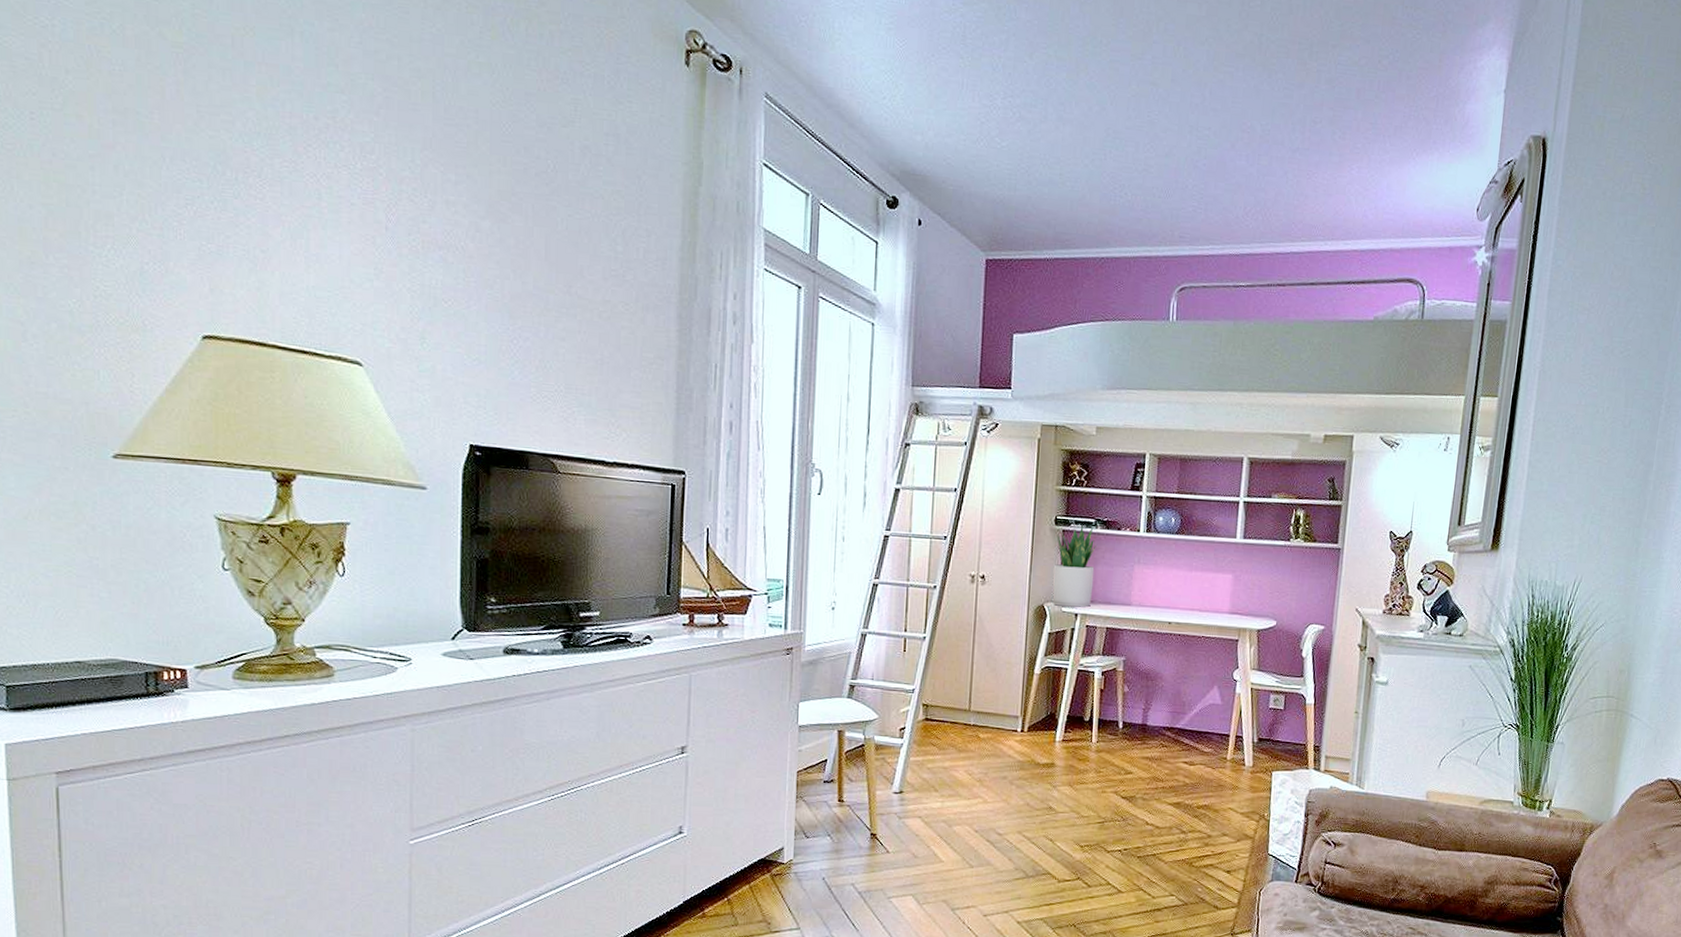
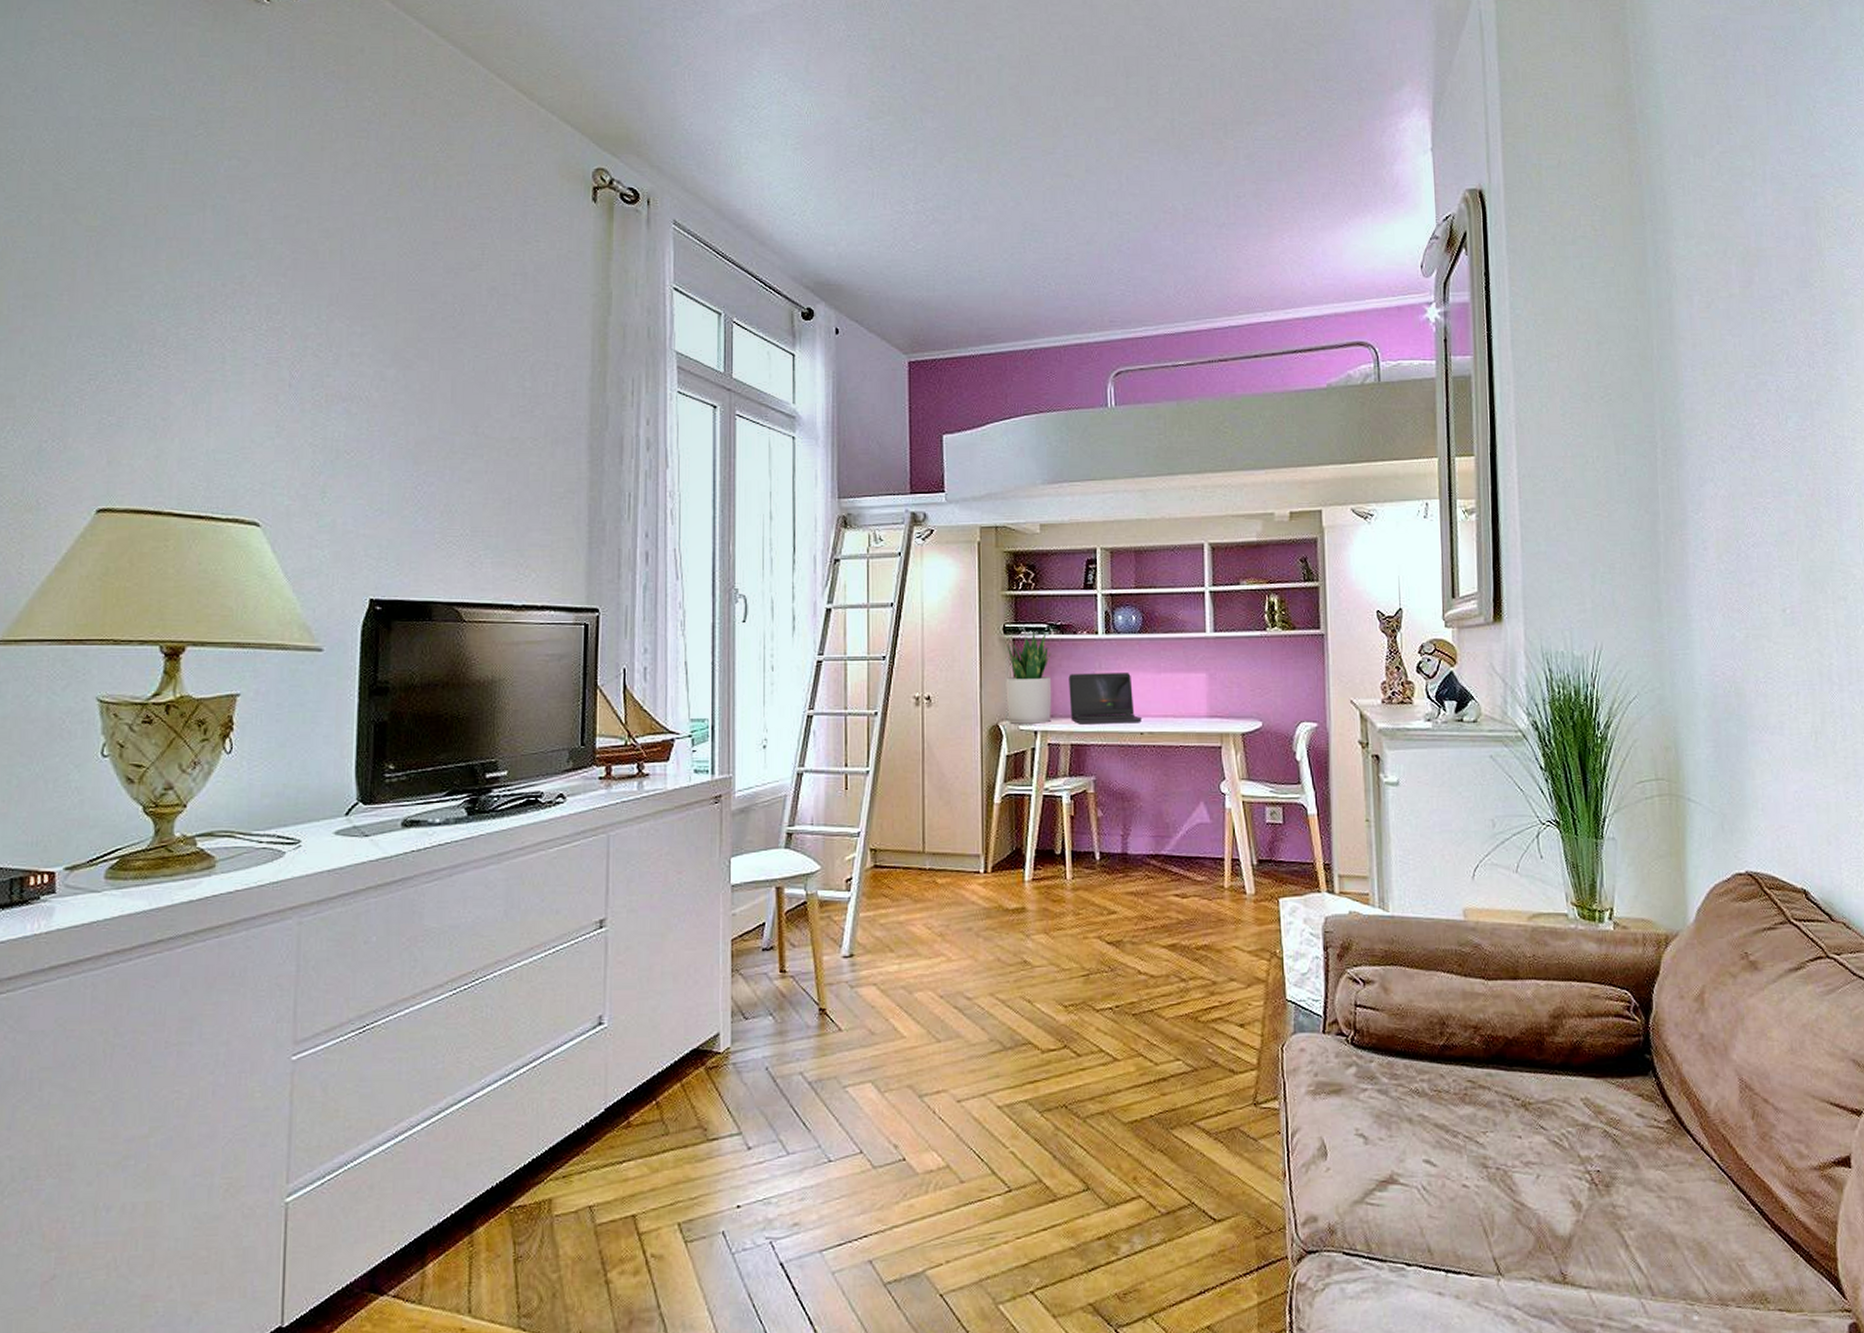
laptop computer: none [1108,565,1171,614] -> present [1068,673,1142,726]

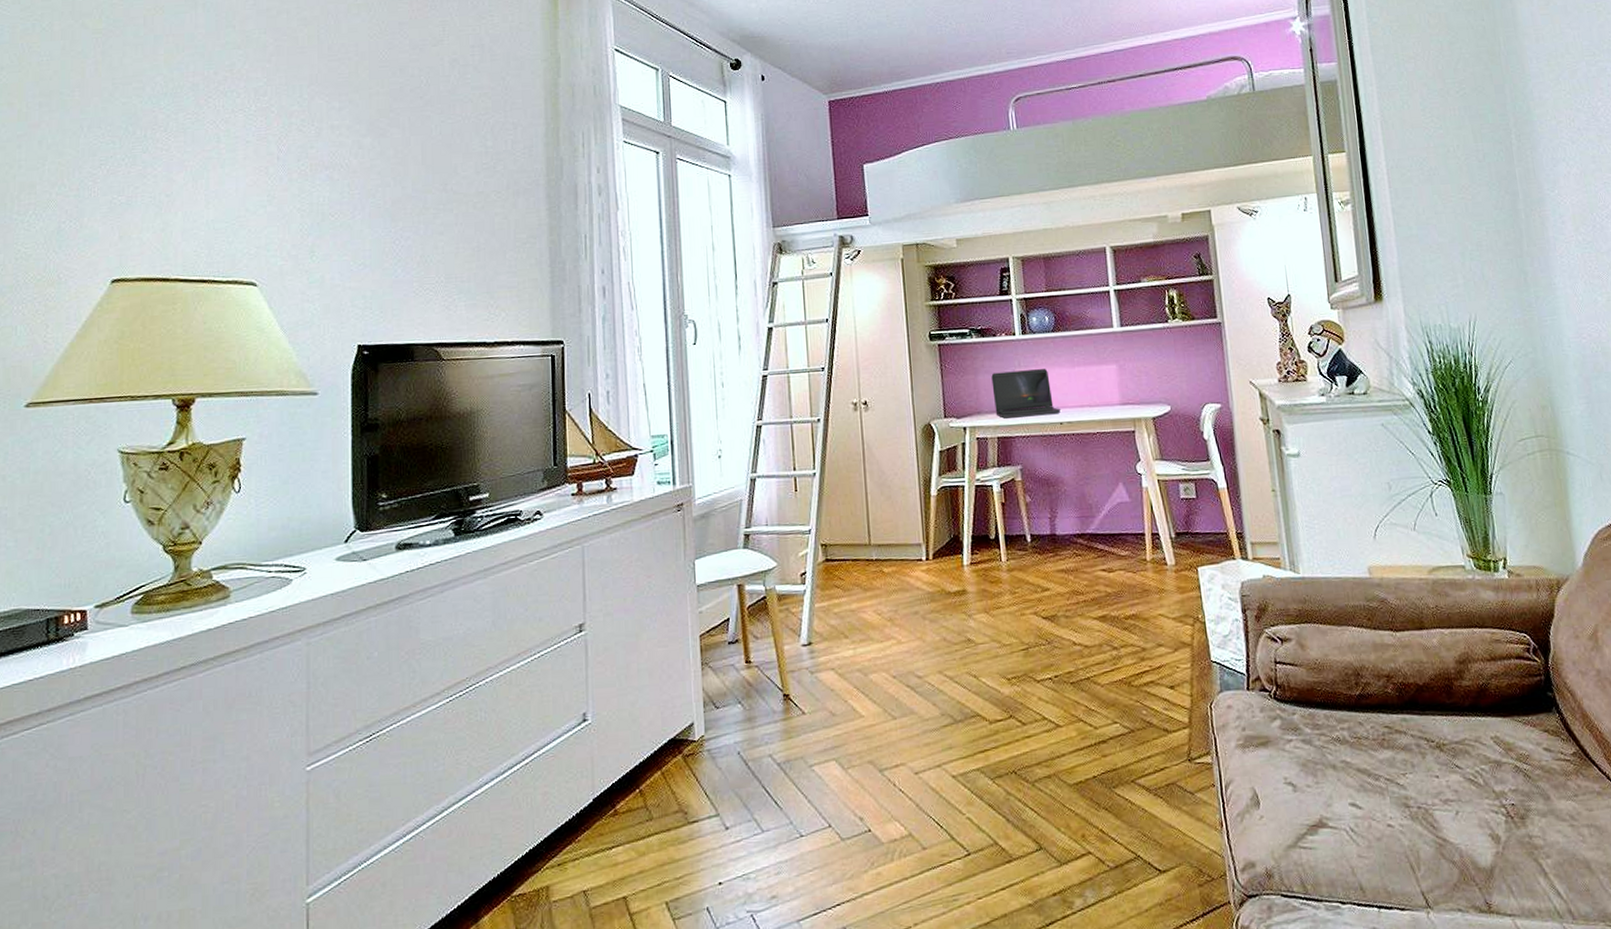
planter: present [1006,632,1052,725] -> none [933,337,978,422]

